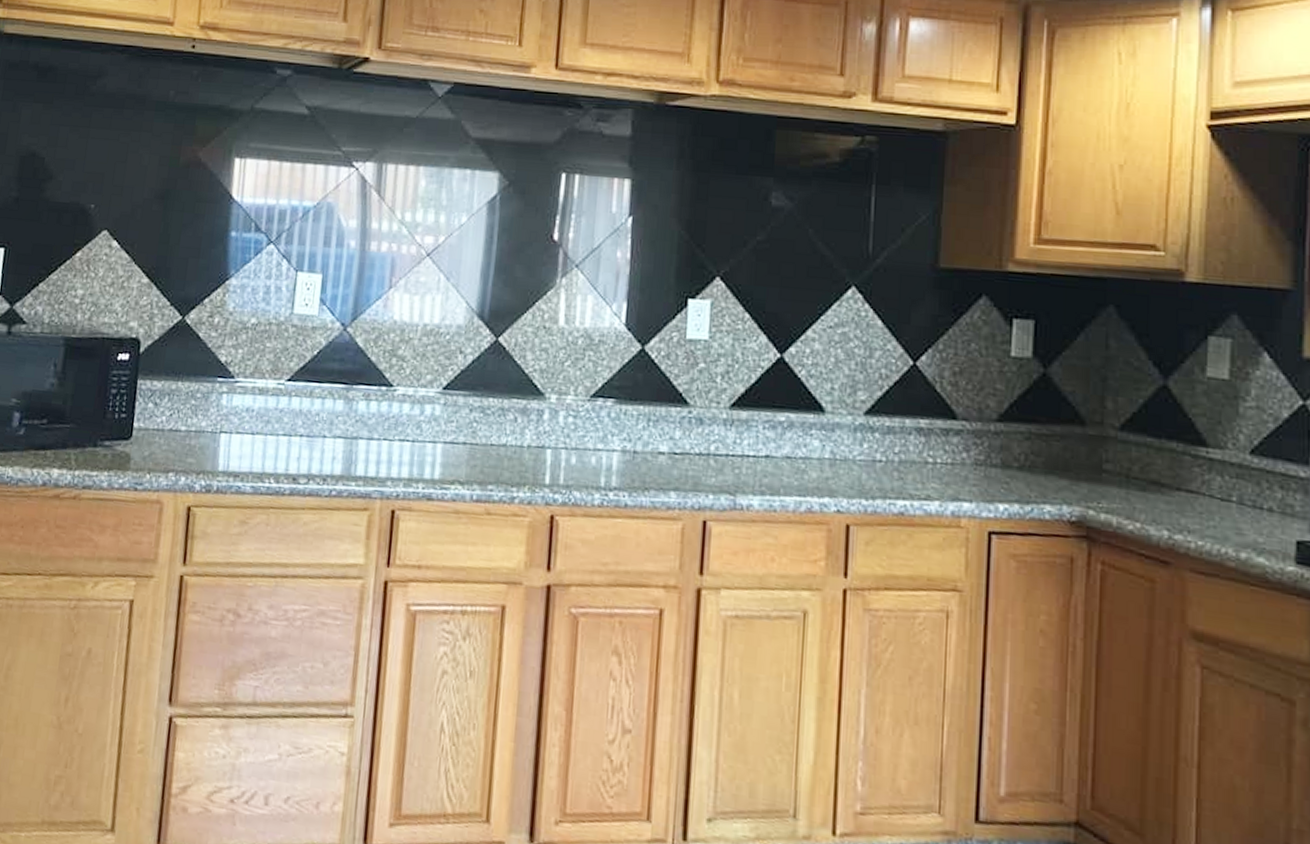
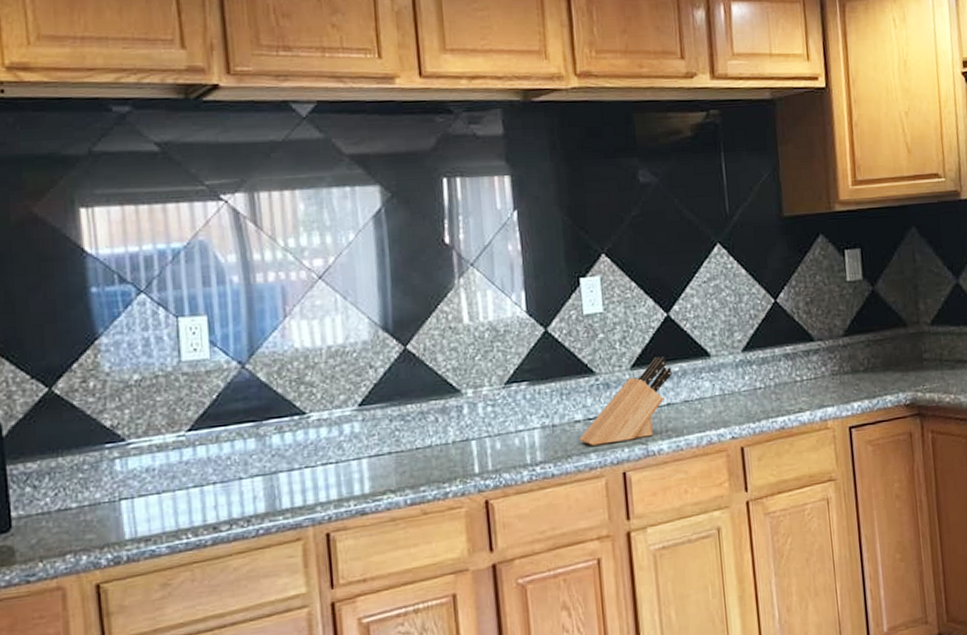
knife block: none [660,400,777,488] -> present [579,356,672,446]

